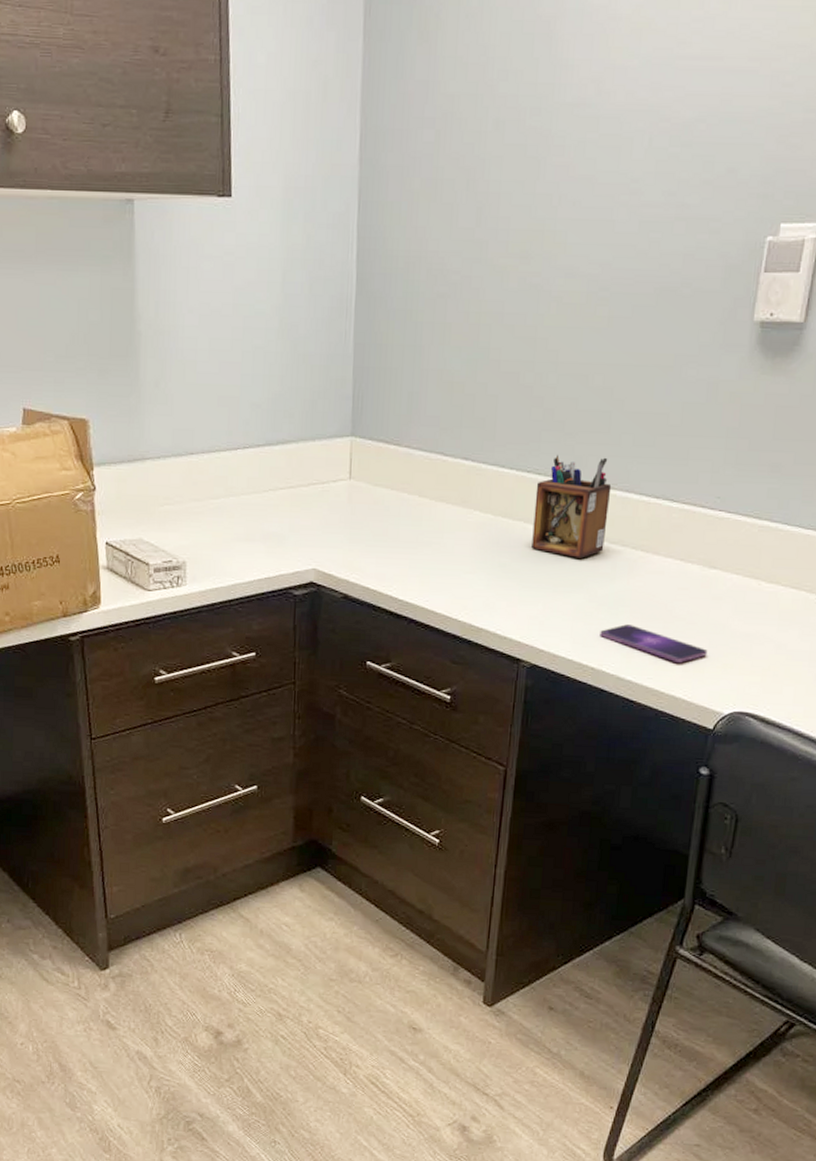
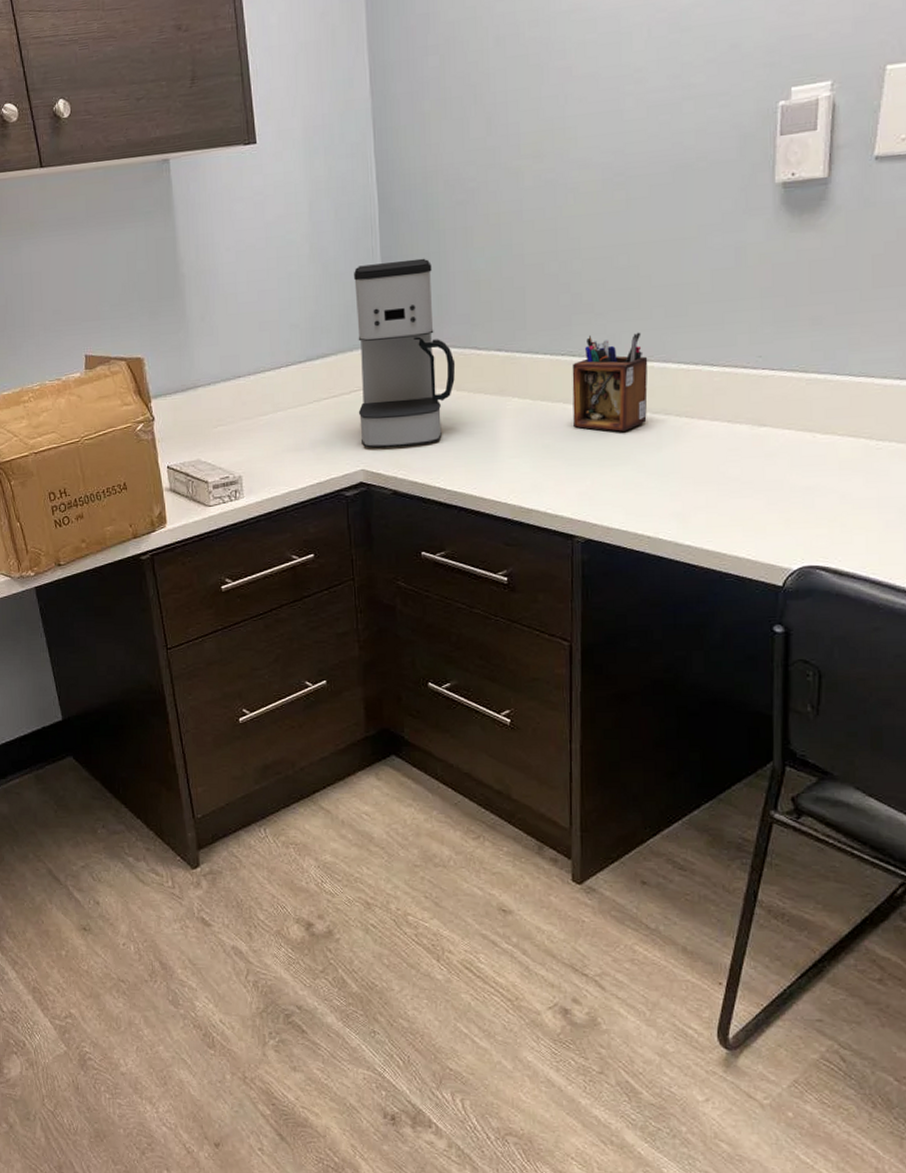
coffee maker: none [315,349,420,550] -> present [354,258,456,449]
smartphone: present [600,624,708,663] -> none [652,490,767,523]

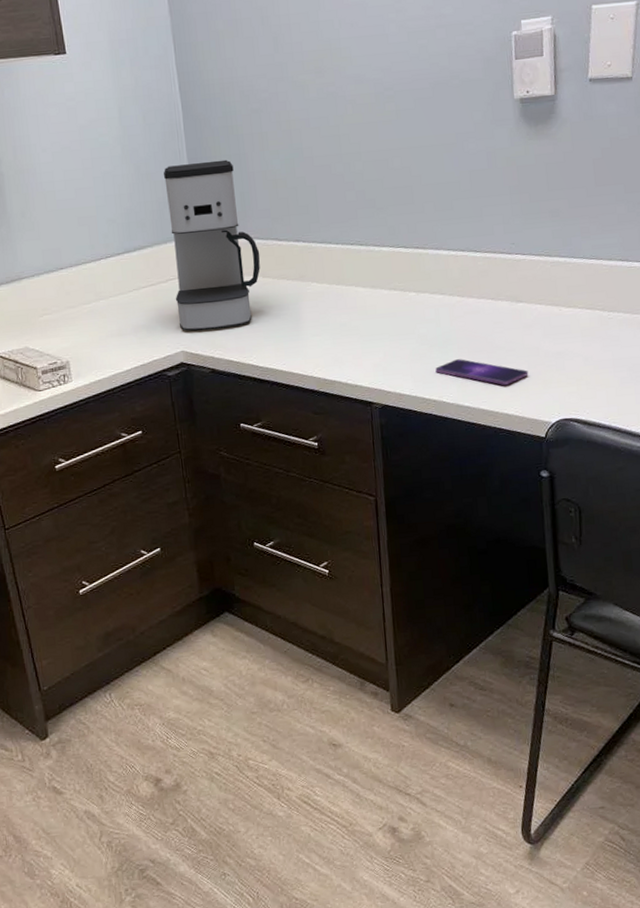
desk organizer: present [572,332,648,432] -> none [360,224,426,310]
smartphone: none [652,490,767,523] -> present [435,359,529,385]

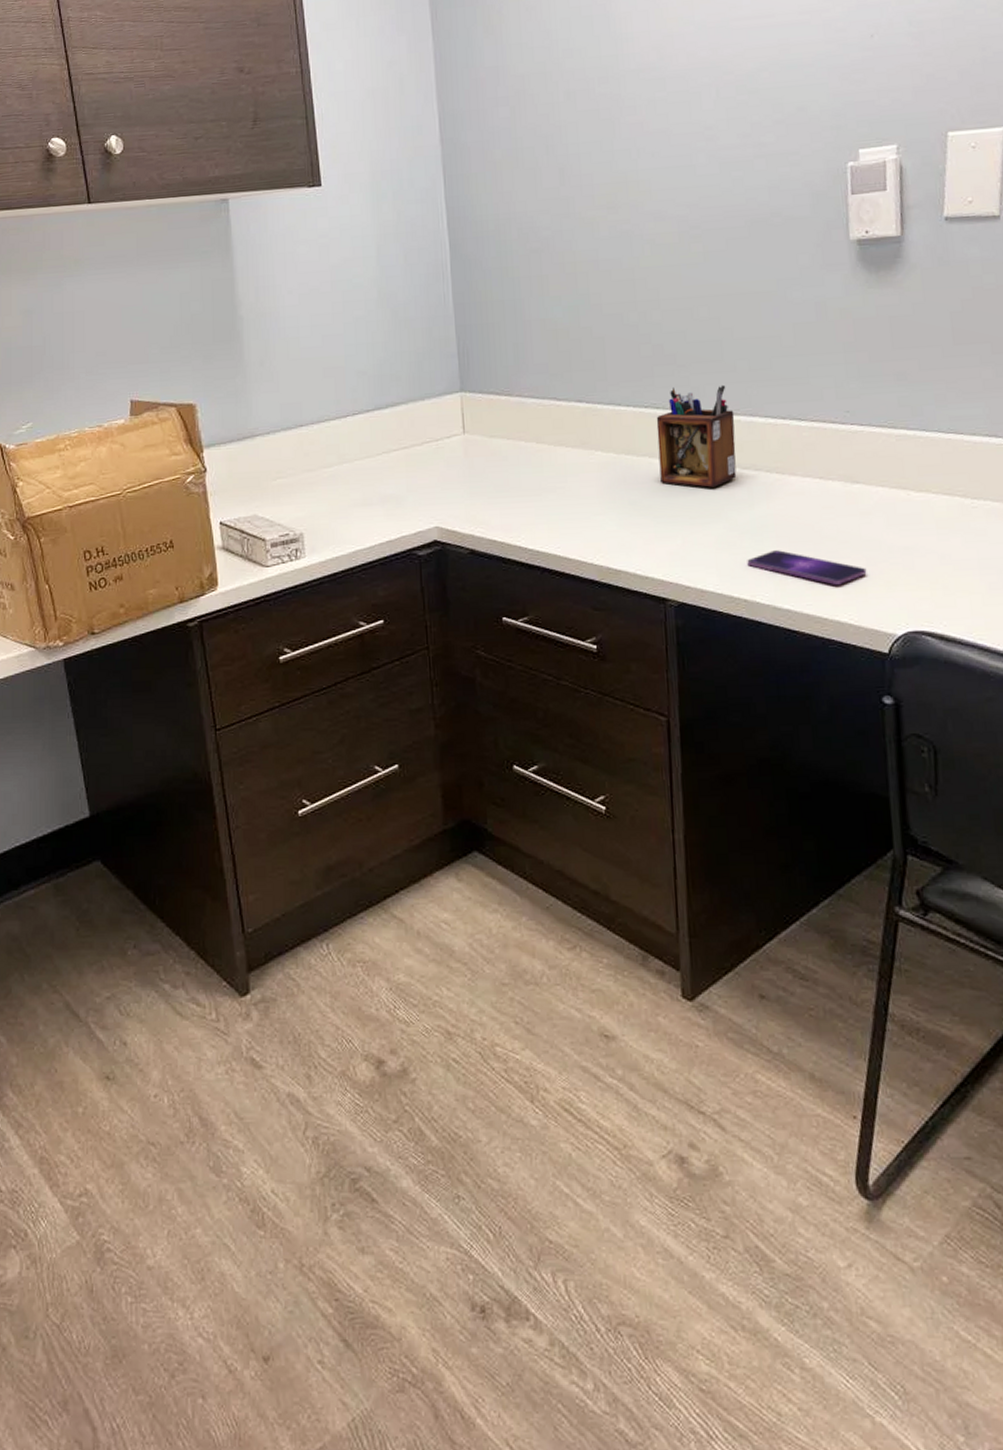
coffee maker: present [164,159,260,332] -> none [425,305,535,504]
desk organizer: none [360,224,426,310] -> present [656,384,737,488]

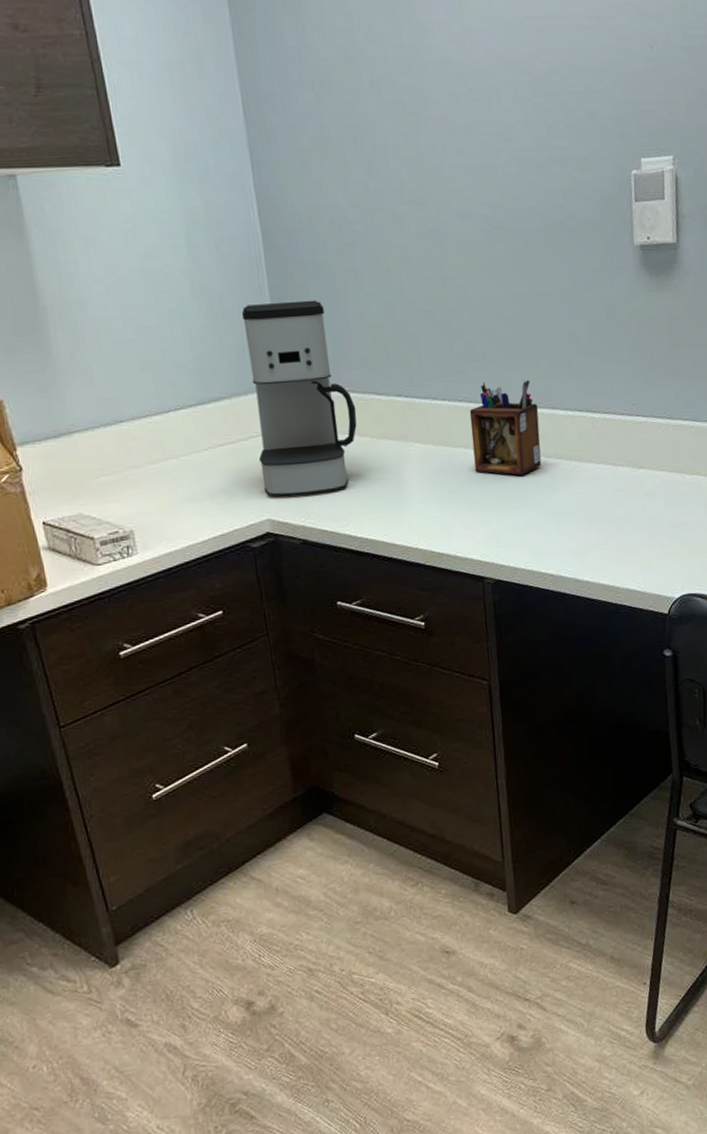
coffee maker: none [425,305,535,504] -> present [242,300,357,497]
smartphone: present [747,550,867,585] -> none [552,529,651,558]

